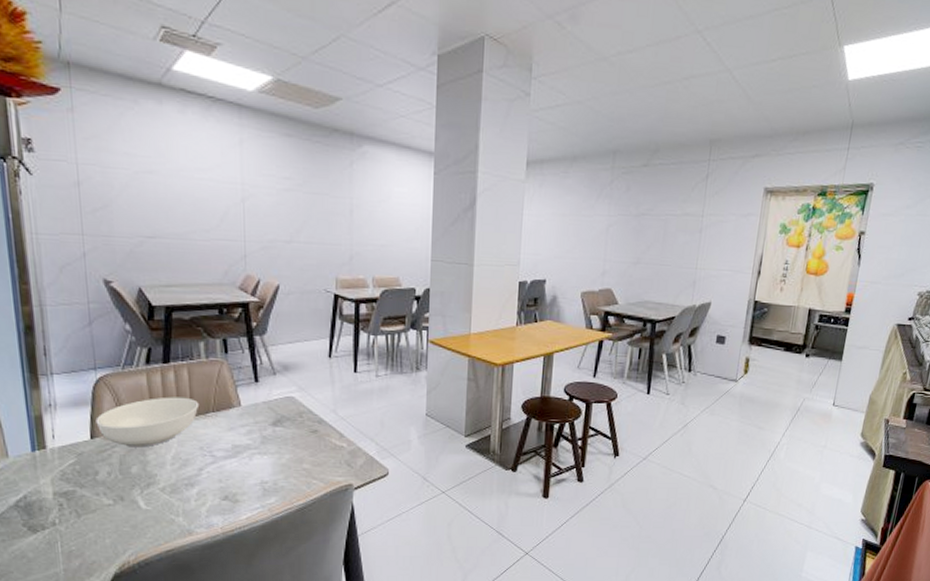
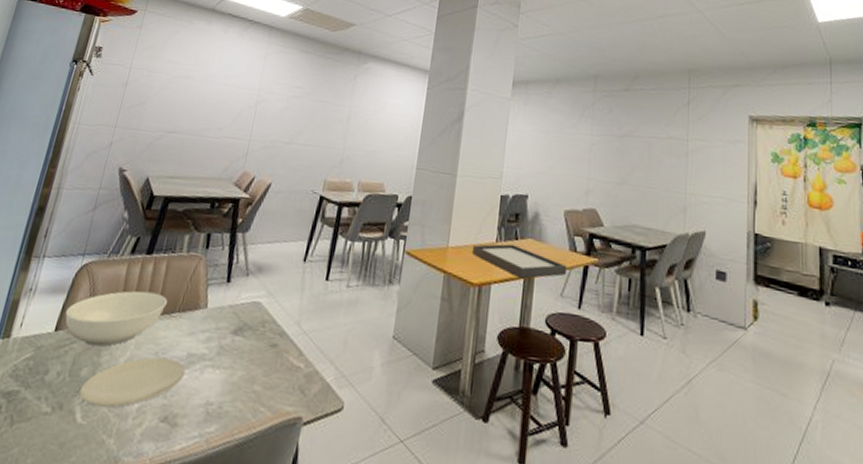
plate: none [136,451,235,494] -> present [79,357,186,408]
tray: none [495,326,584,356] -> present [473,244,567,279]

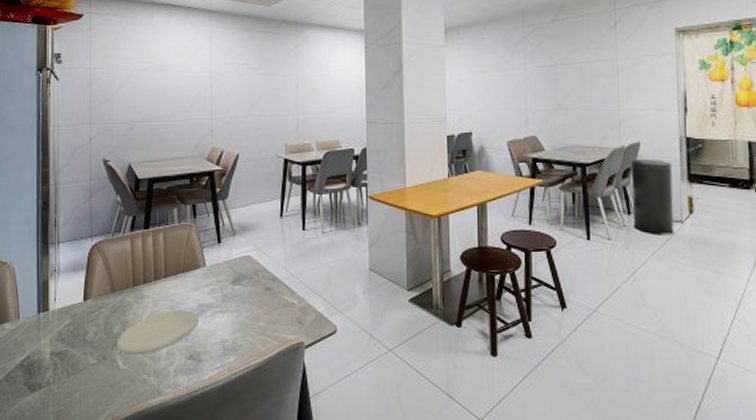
bowl: present [65,290,168,347] -> none [89,259,172,308]
tray: present [473,244,567,279] -> none [428,178,516,206]
pedal bin: none [692,250,737,343] -> present [632,160,674,236]

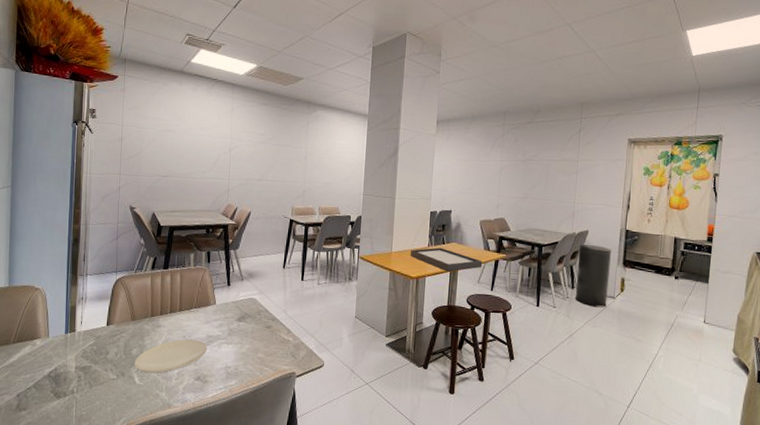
tray: none [428,178,516,206] -> present [411,247,483,272]

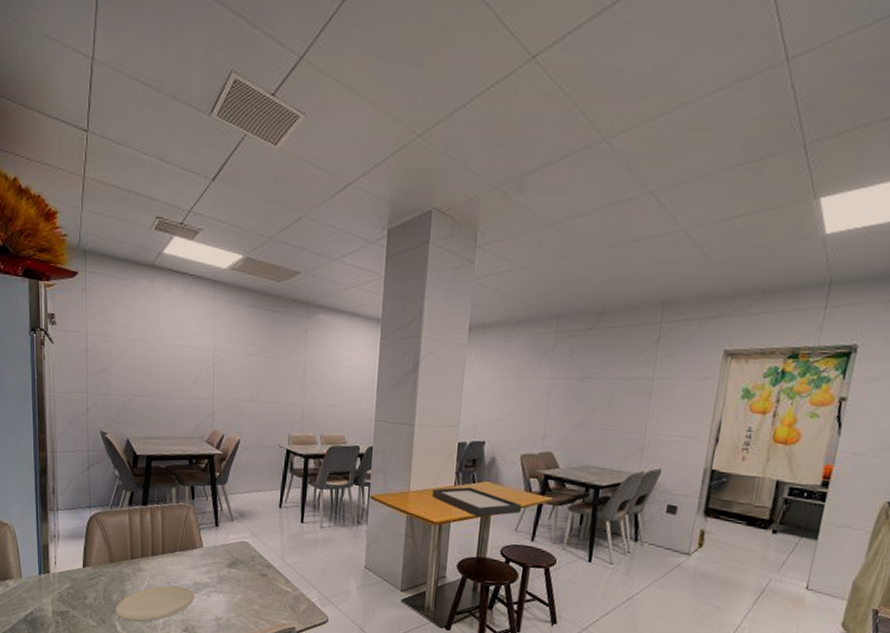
pedal bin: present [575,245,611,308] -> none [638,487,690,567]

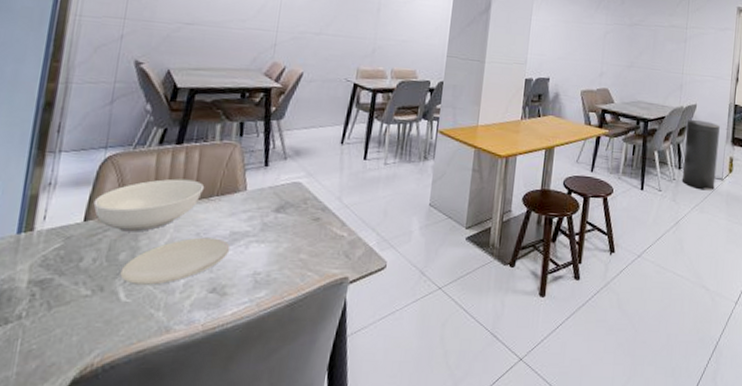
bowl: none [88,535,169,578] -> present [93,178,205,232]
tray: present [433,487,522,517] -> none [500,121,583,150]
pedal bin: none [638,487,690,567] -> present [682,120,720,191]

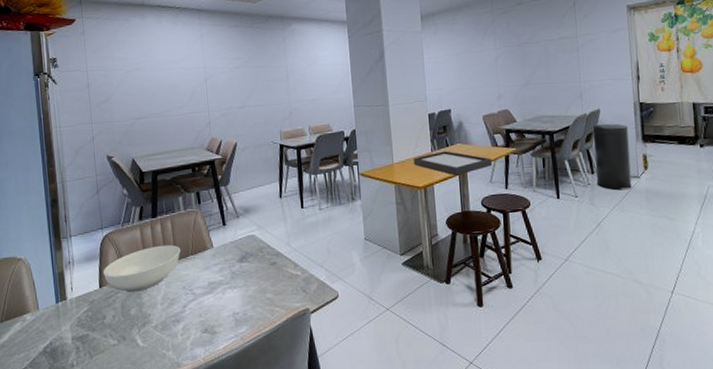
plate: present [120,237,231,285] -> none [134,289,211,332]
tray: none [500,121,583,150] -> present [414,151,493,176]

